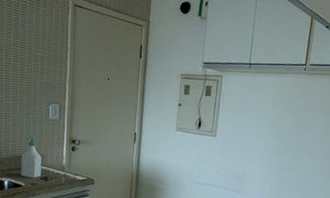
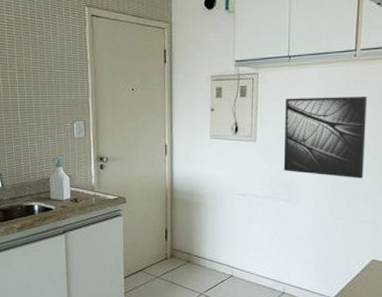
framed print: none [237,100,312,177] -> present [283,95,368,179]

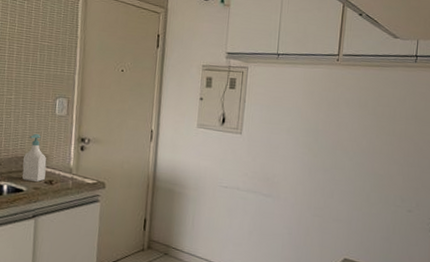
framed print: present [283,95,368,179] -> none [266,94,347,178]

